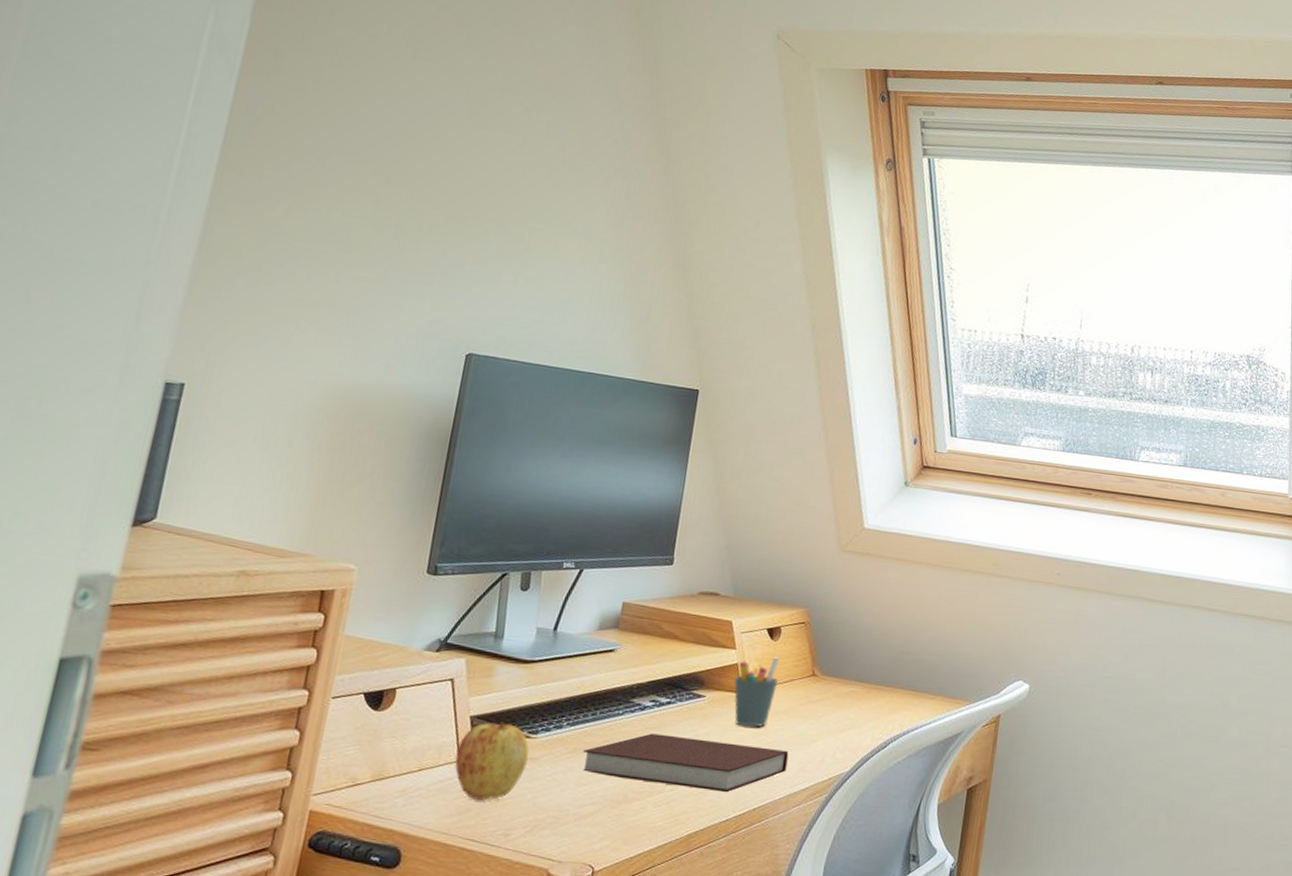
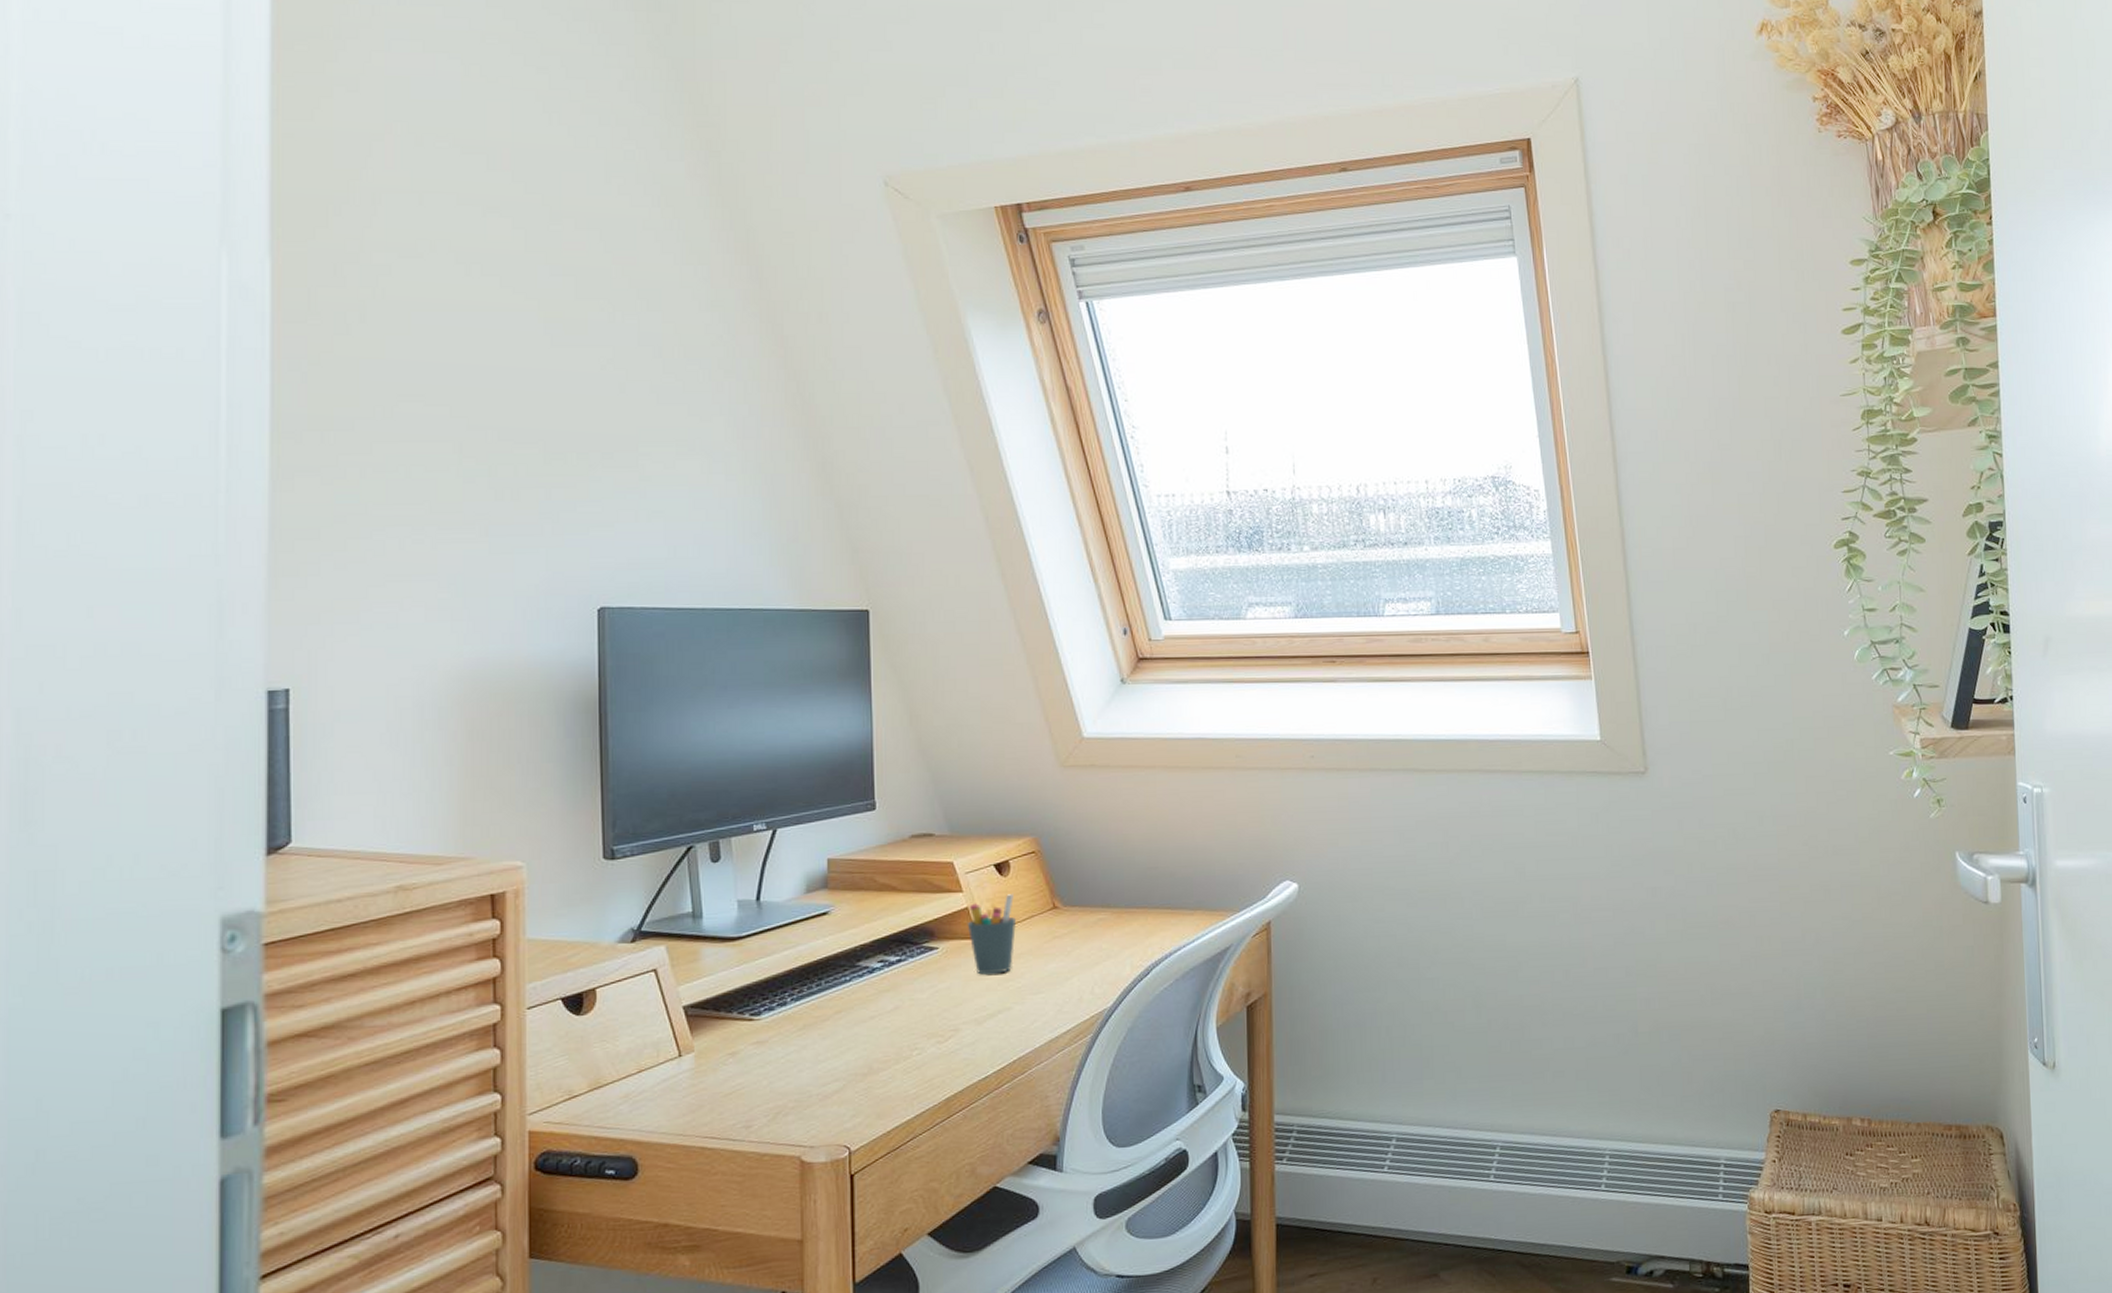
apple: present [455,722,529,801] -> none [676,1008,755,1096]
notebook: present [583,733,789,793] -> none [815,993,1042,1049]

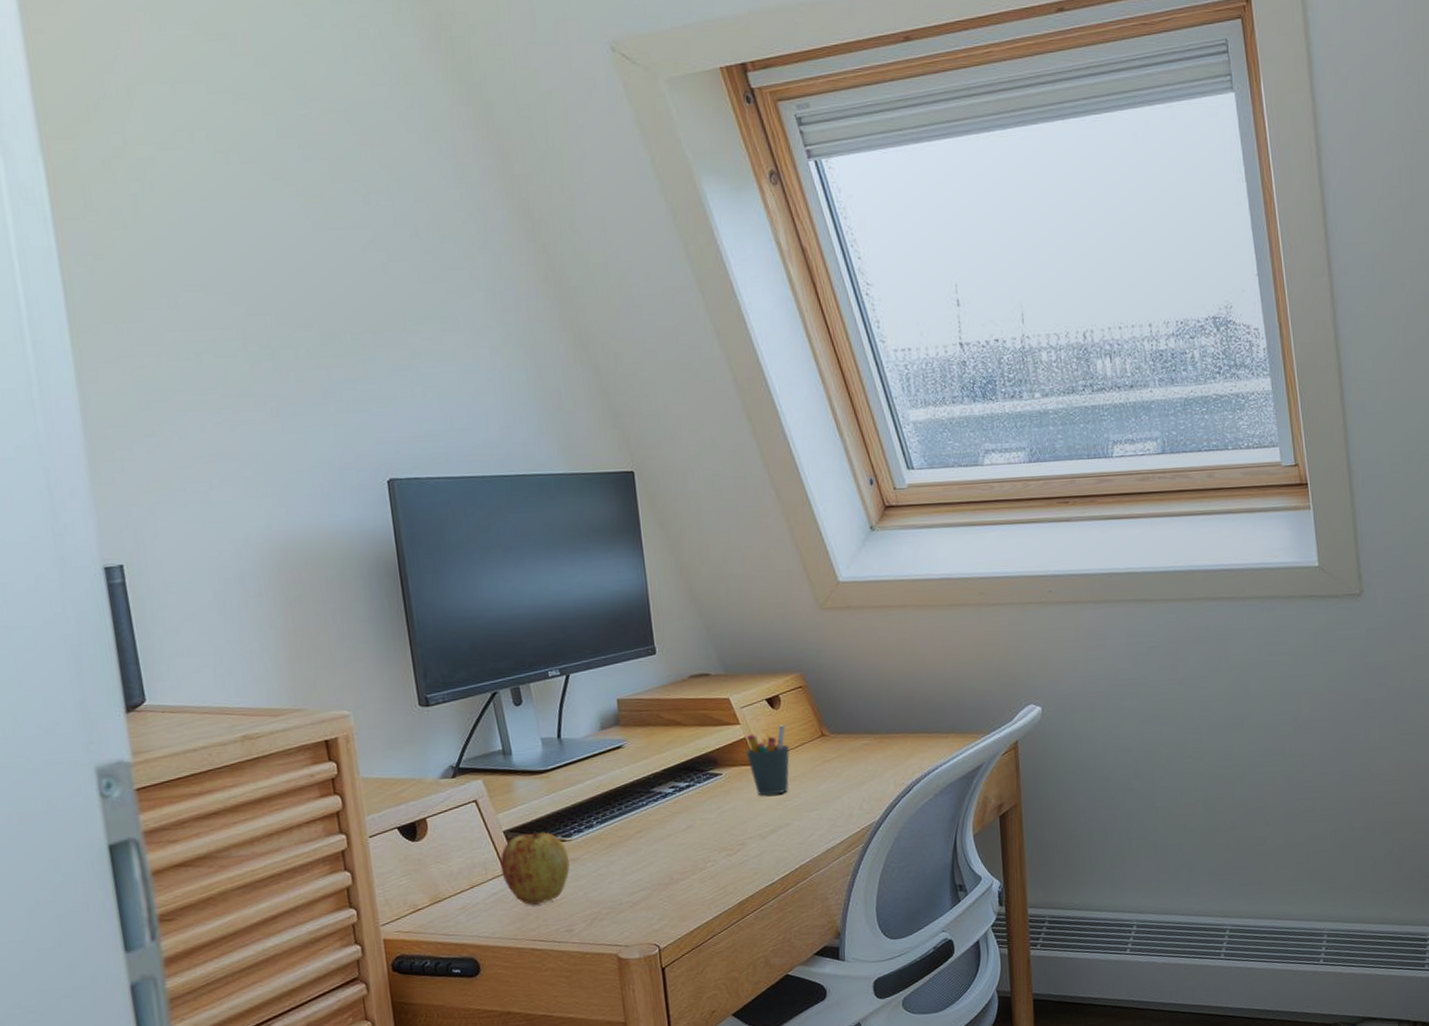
apple: none [676,1008,755,1096] -> present [500,831,570,906]

